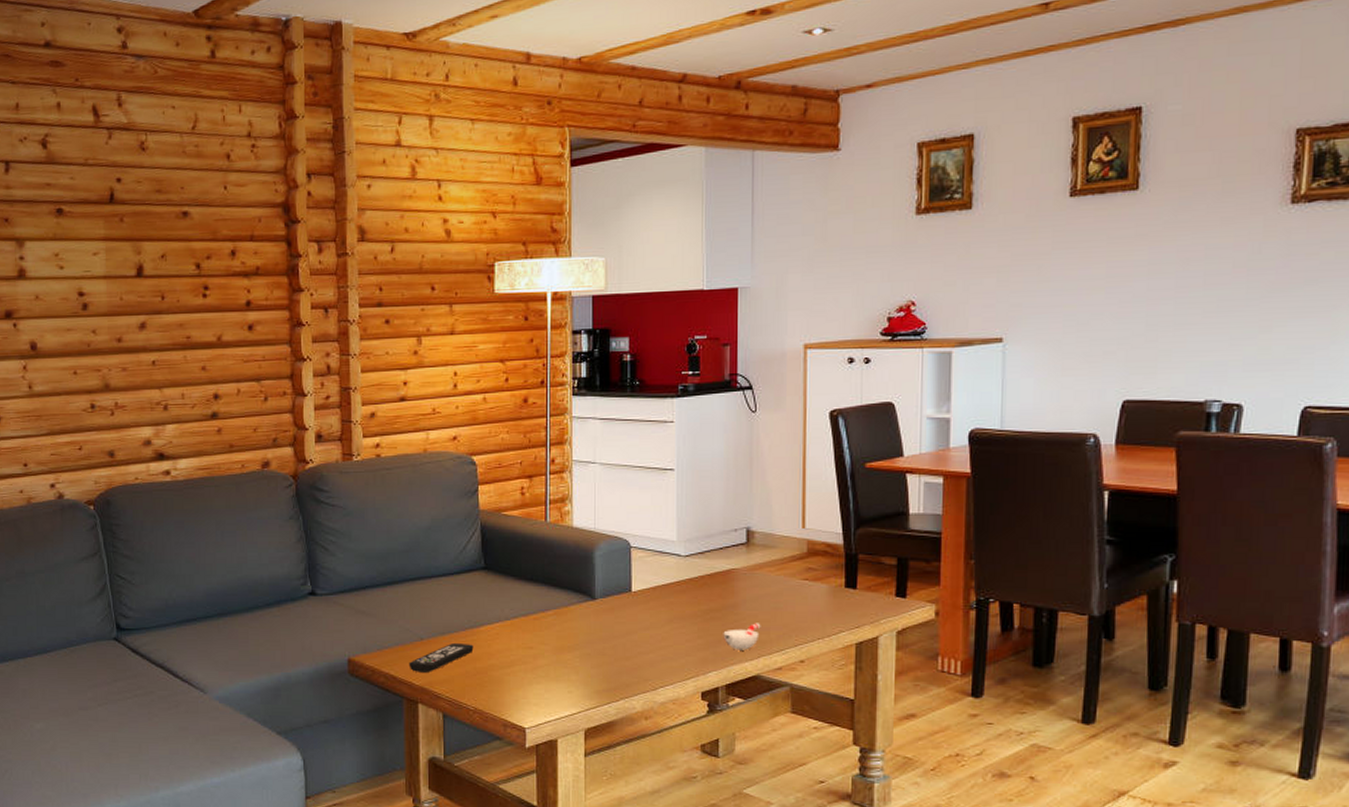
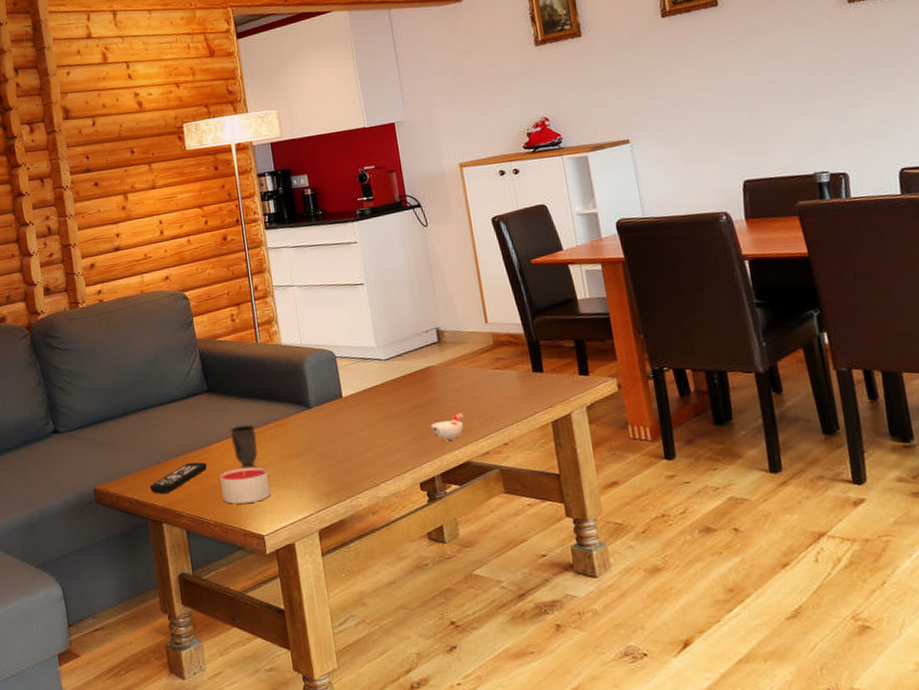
candle: none [486,654,539,692] -> present [220,466,271,504]
cup: none [503,609,532,657] -> present [230,425,258,469]

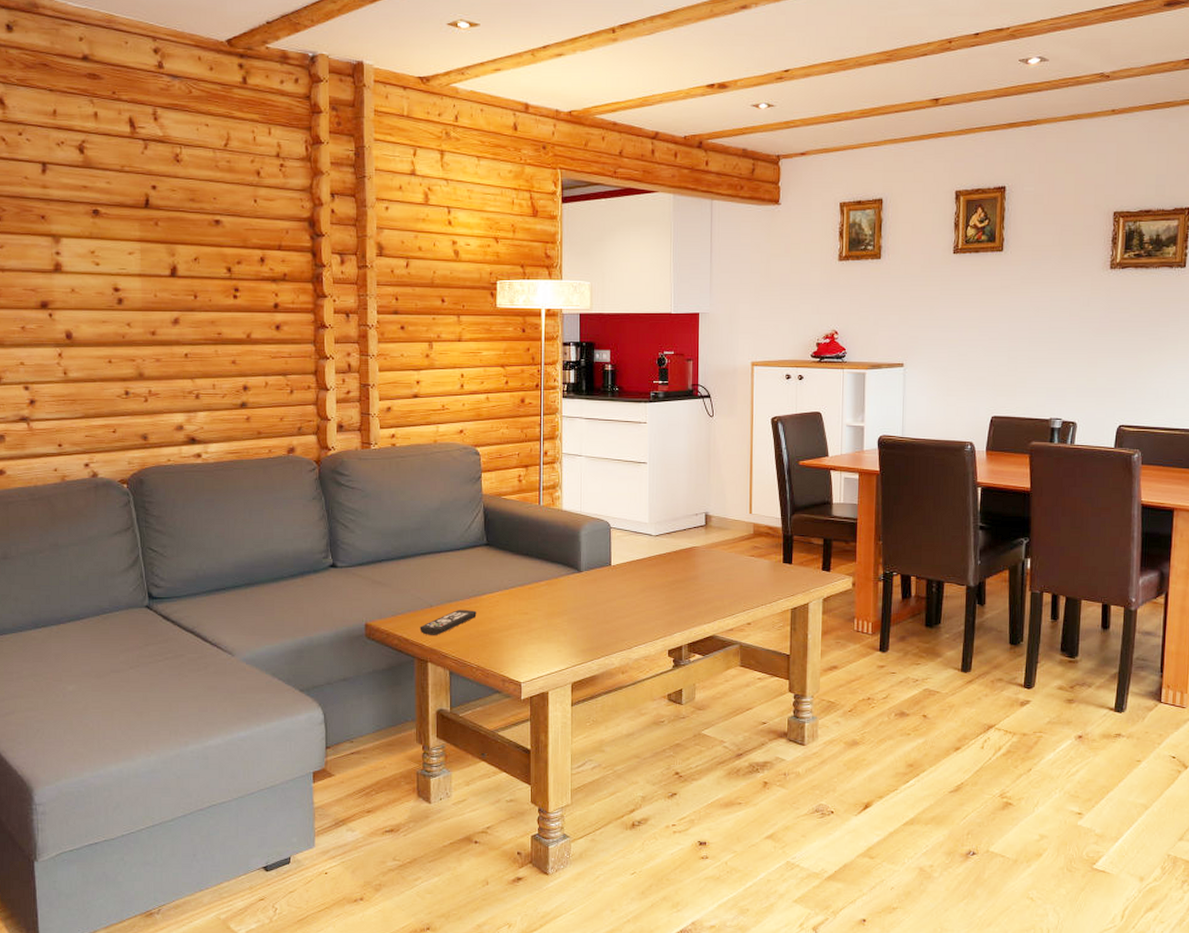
candle: present [220,466,271,504] -> none [488,619,533,652]
cup: present [230,425,258,469] -> none [502,580,527,622]
cup: present [430,413,464,441] -> none [686,592,717,615]

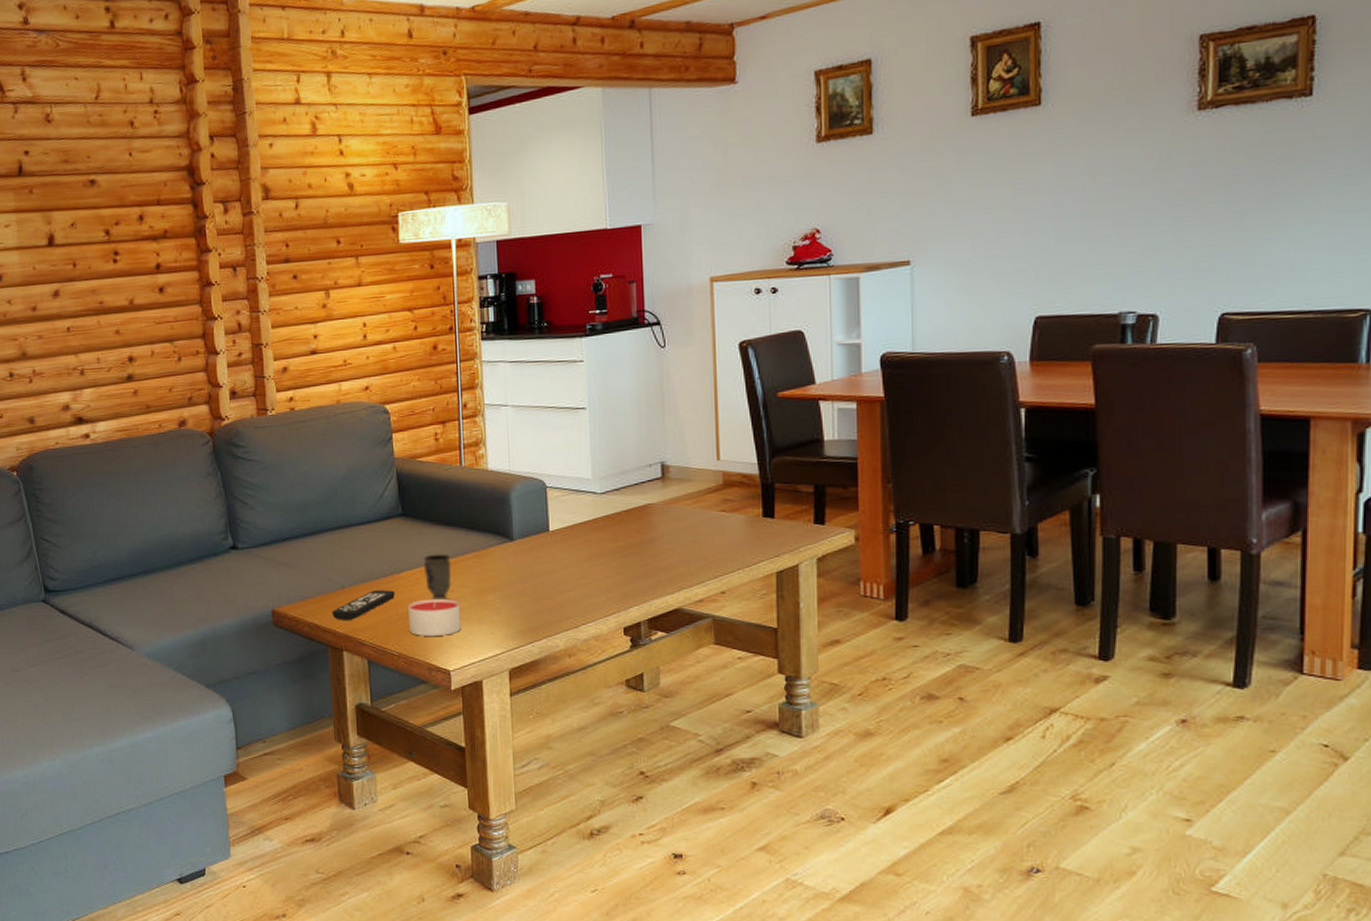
candle: none [488,619,533,652] -> present [408,598,461,636]
cup: none [502,580,527,622] -> present [423,553,452,601]

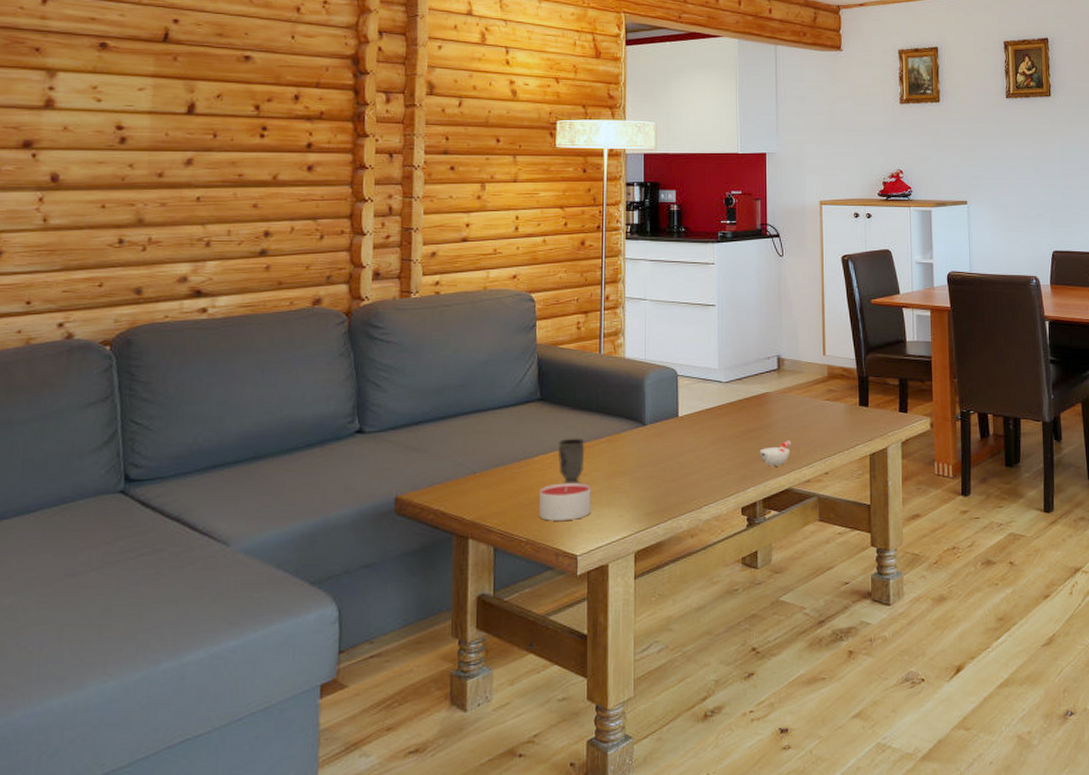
remote control: present [332,590,395,620] -> none [460,474,527,507]
cup: none [642,556,680,585] -> present [759,440,792,466]

